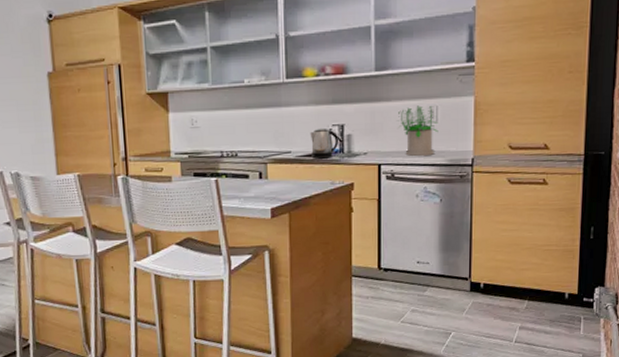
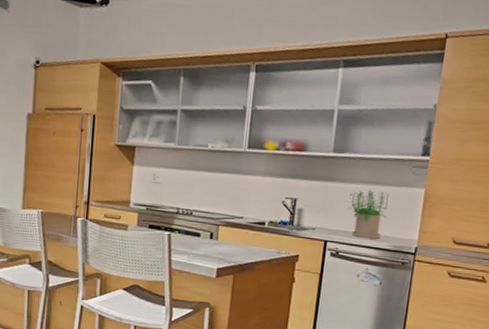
kettle: present [310,128,339,159] -> none [262,199,291,229]

